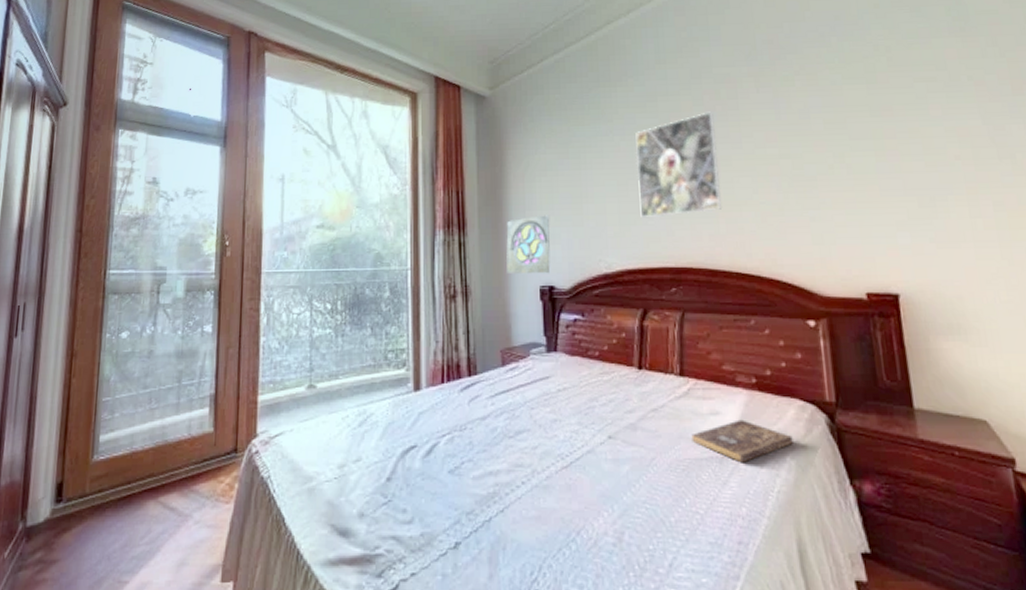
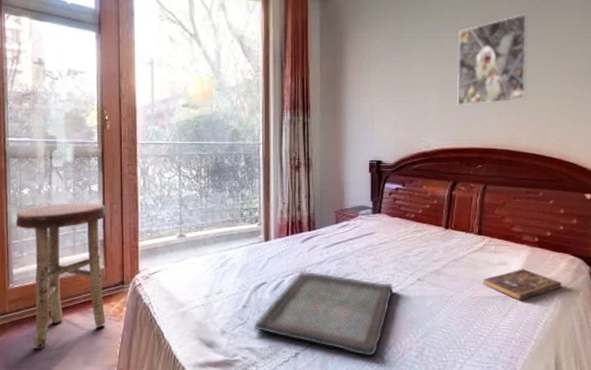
stool: none [108,346,221,544] -> present [16,202,107,349]
serving tray: none [400,428,579,547] -> present [253,270,394,358]
wall ornament: present [506,215,550,274] -> none [343,101,381,151]

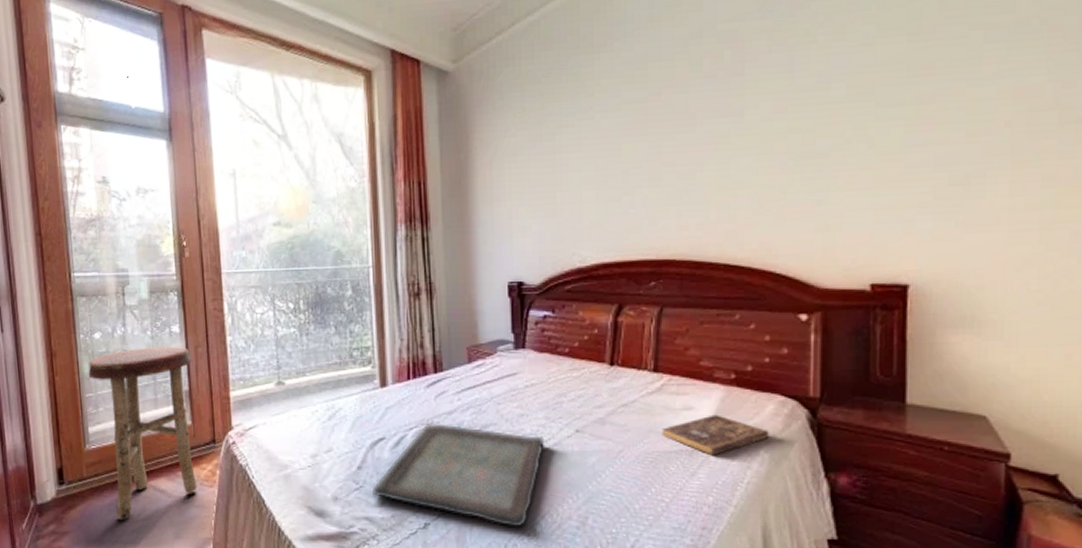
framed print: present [457,13,528,106] -> none [618,79,715,207]

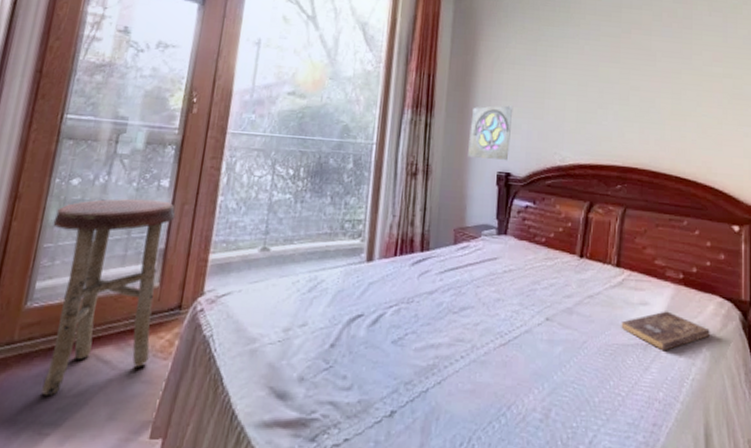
serving tray: present [371,422,546,529] -> none [340,301,517,420]
wall ornament: none [472,205,520,270] -> present [468,105,514,161]

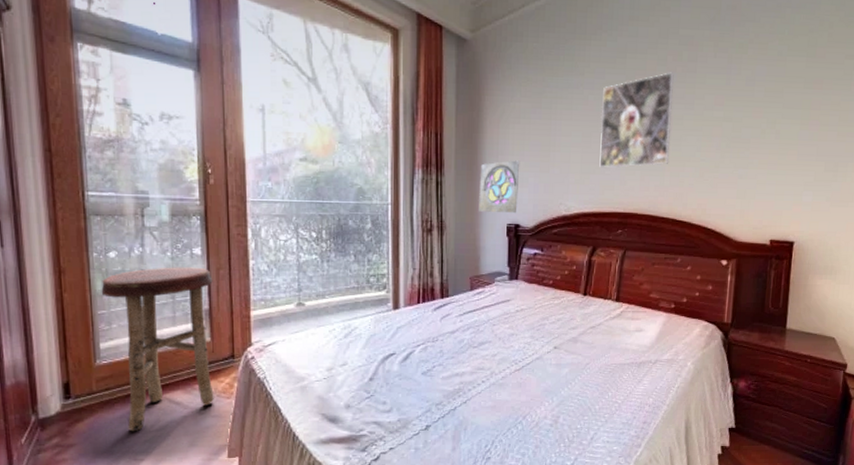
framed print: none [596,27,670,119] -> present [599,72,674,168]
bible: present [621,311,710,351] -> none [619,335,695,367]

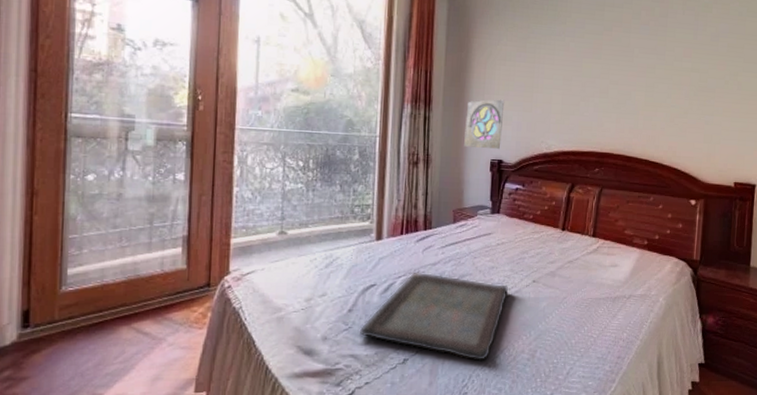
stool: present [101,267,214,431] -> none [75,192,194,363]
serving tray: none [381,340,530,428] -> present [359,271,509,362]
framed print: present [599,72,674,168] -> none [579,25,647,110]

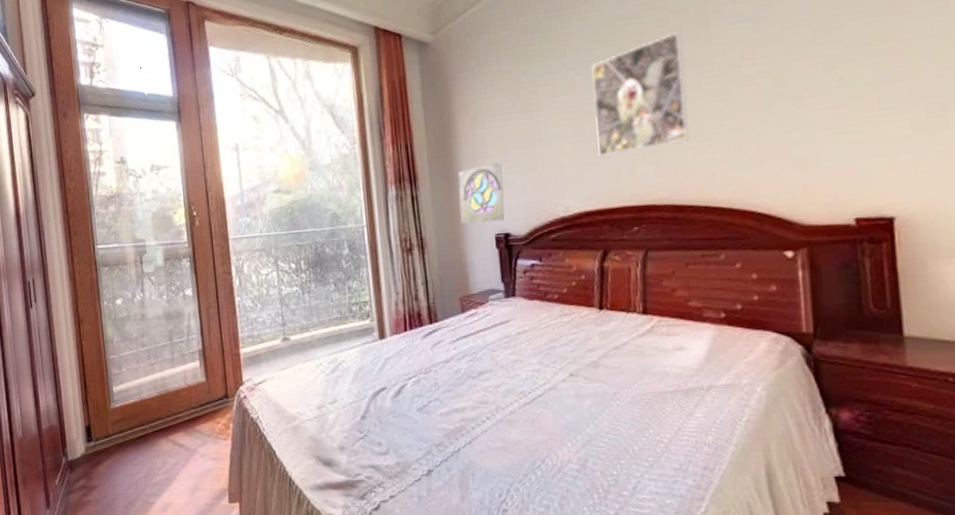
serving tray: present [359,271,509,362] -> none [375,371,541,473]
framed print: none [579,25,647,110] -> present [591,32,690,157]

